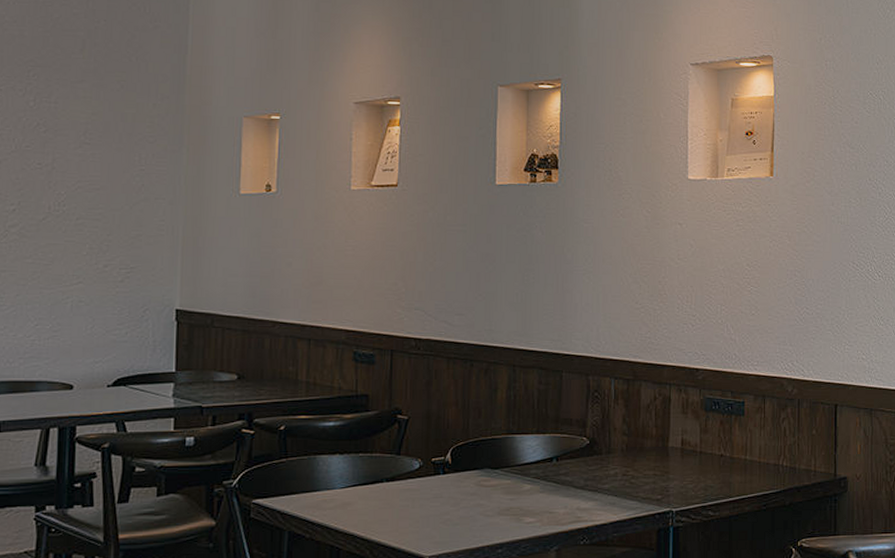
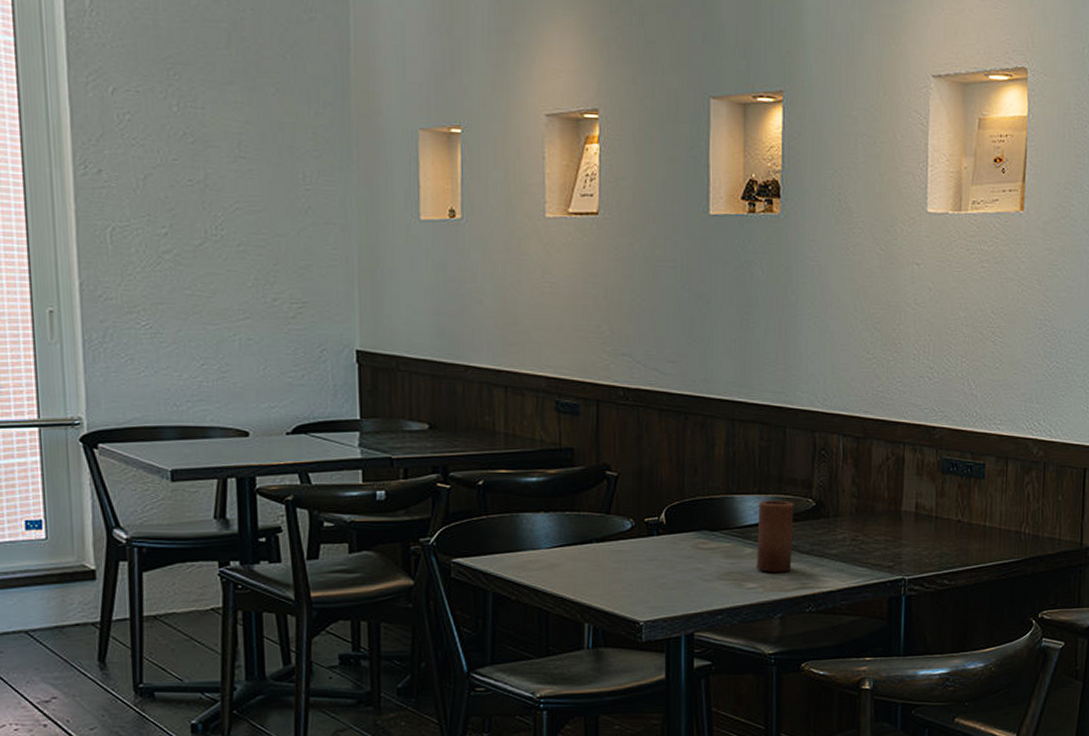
candle: none [533,439,570,507] -> present [755,500,794,573]

